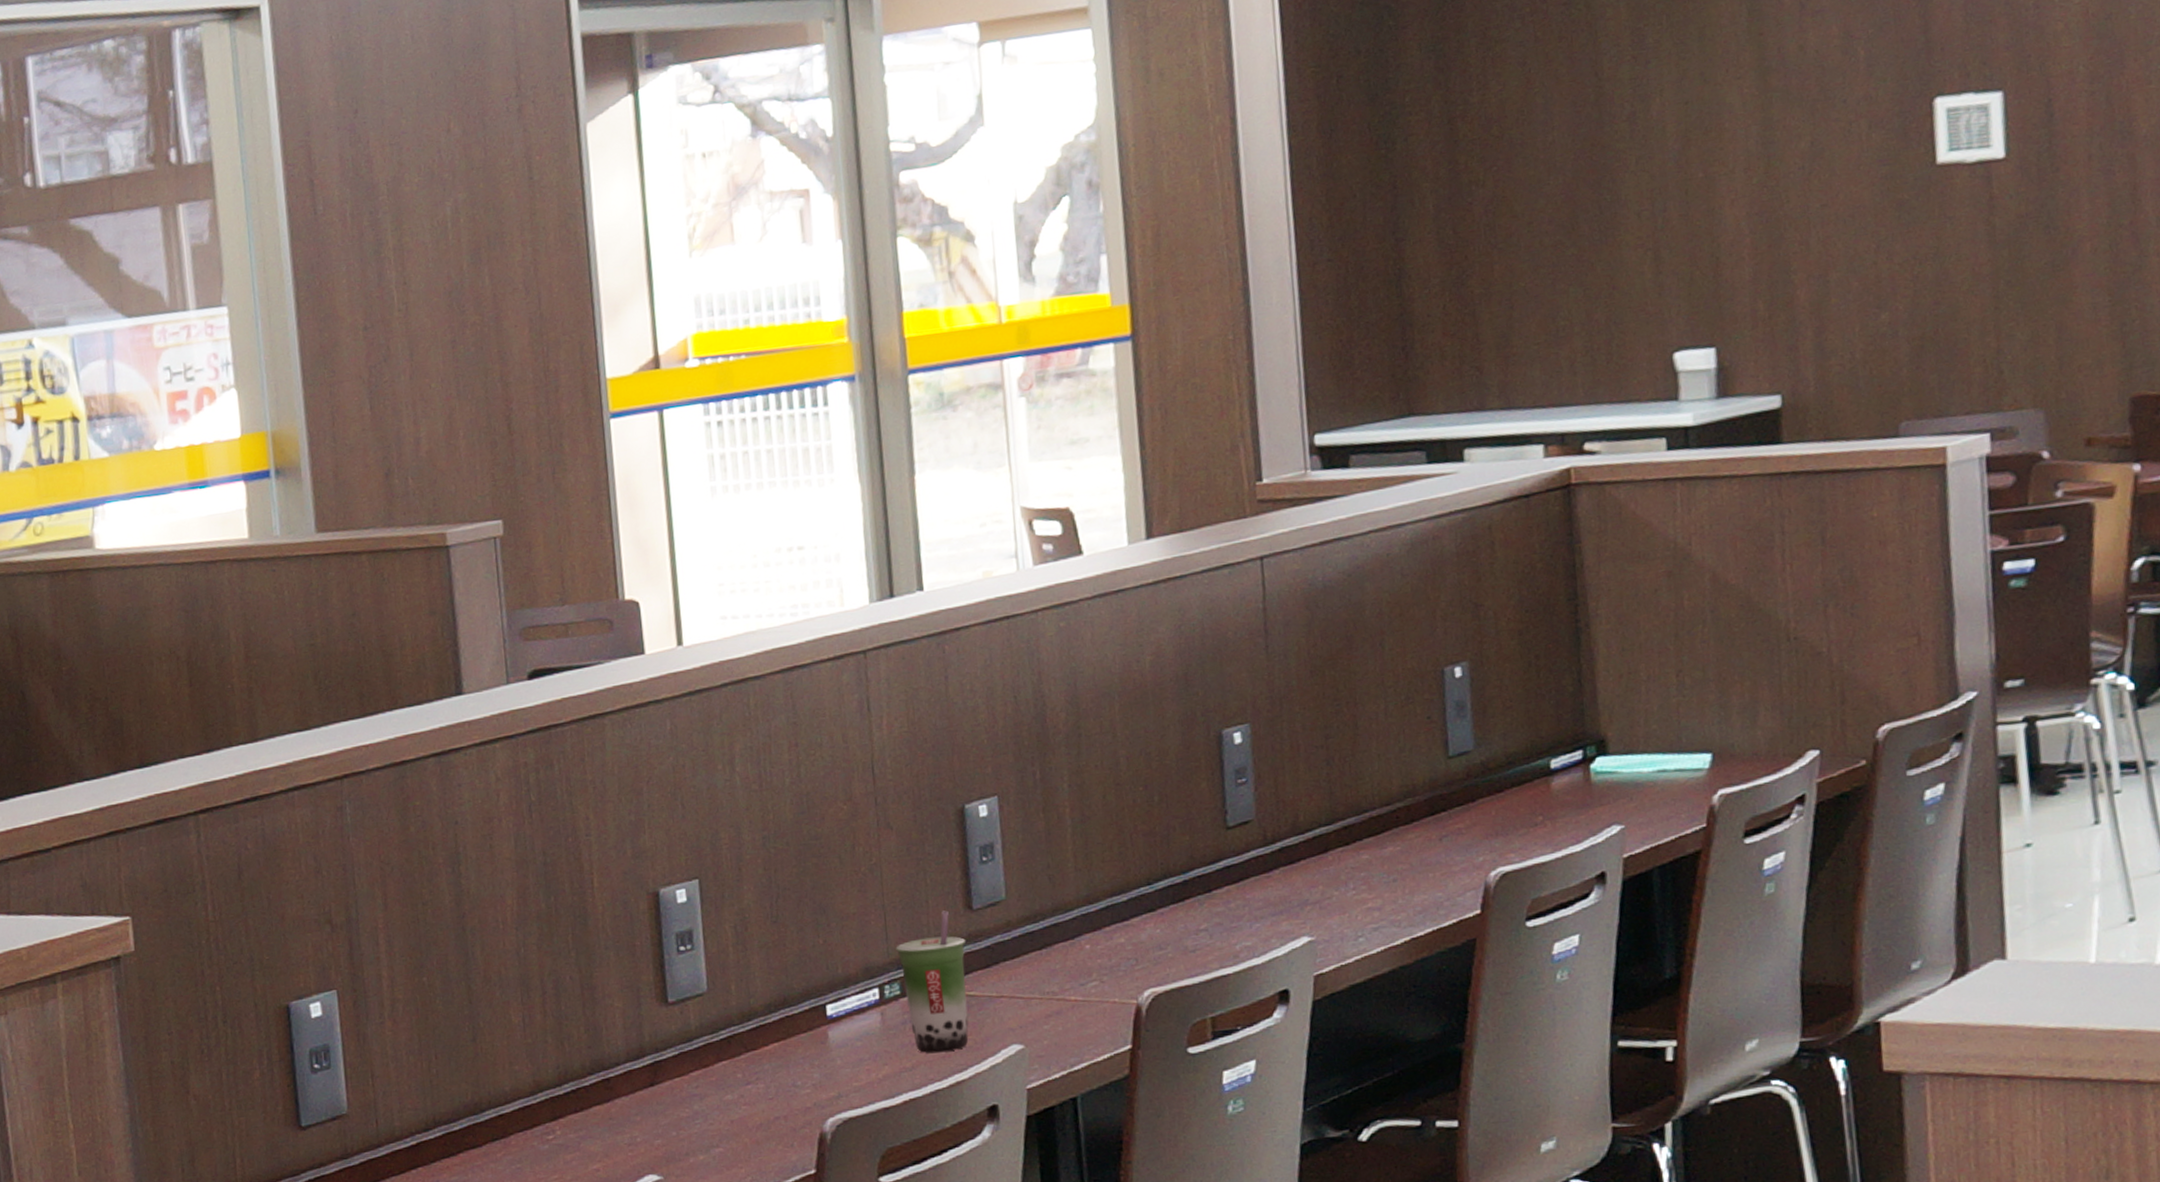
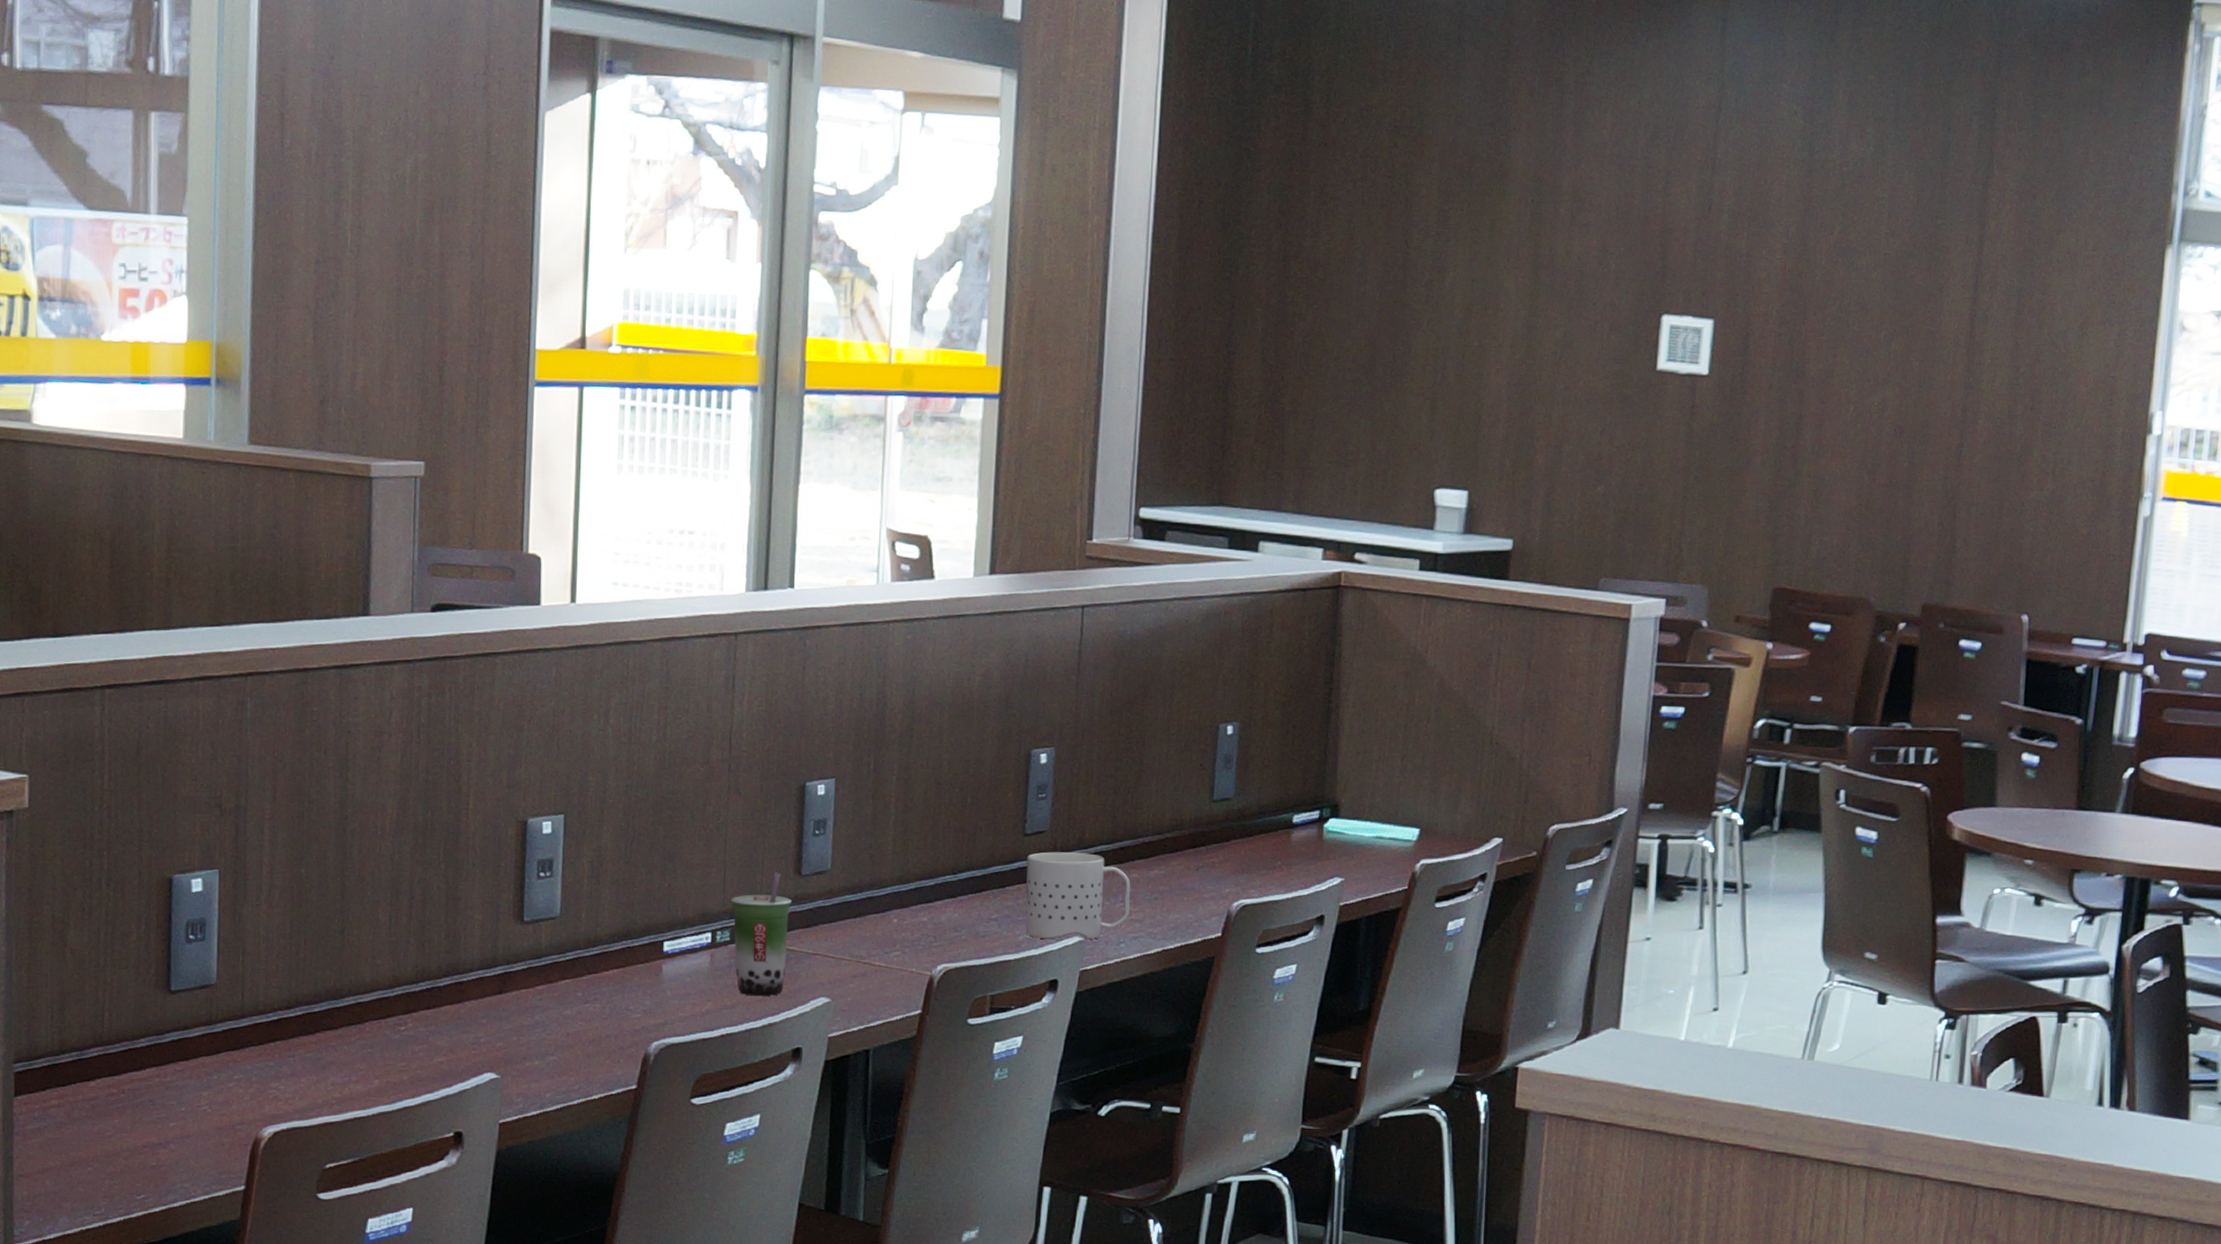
mug: none [1232,838,1366,945] -> present [1025,852,1131,941]

